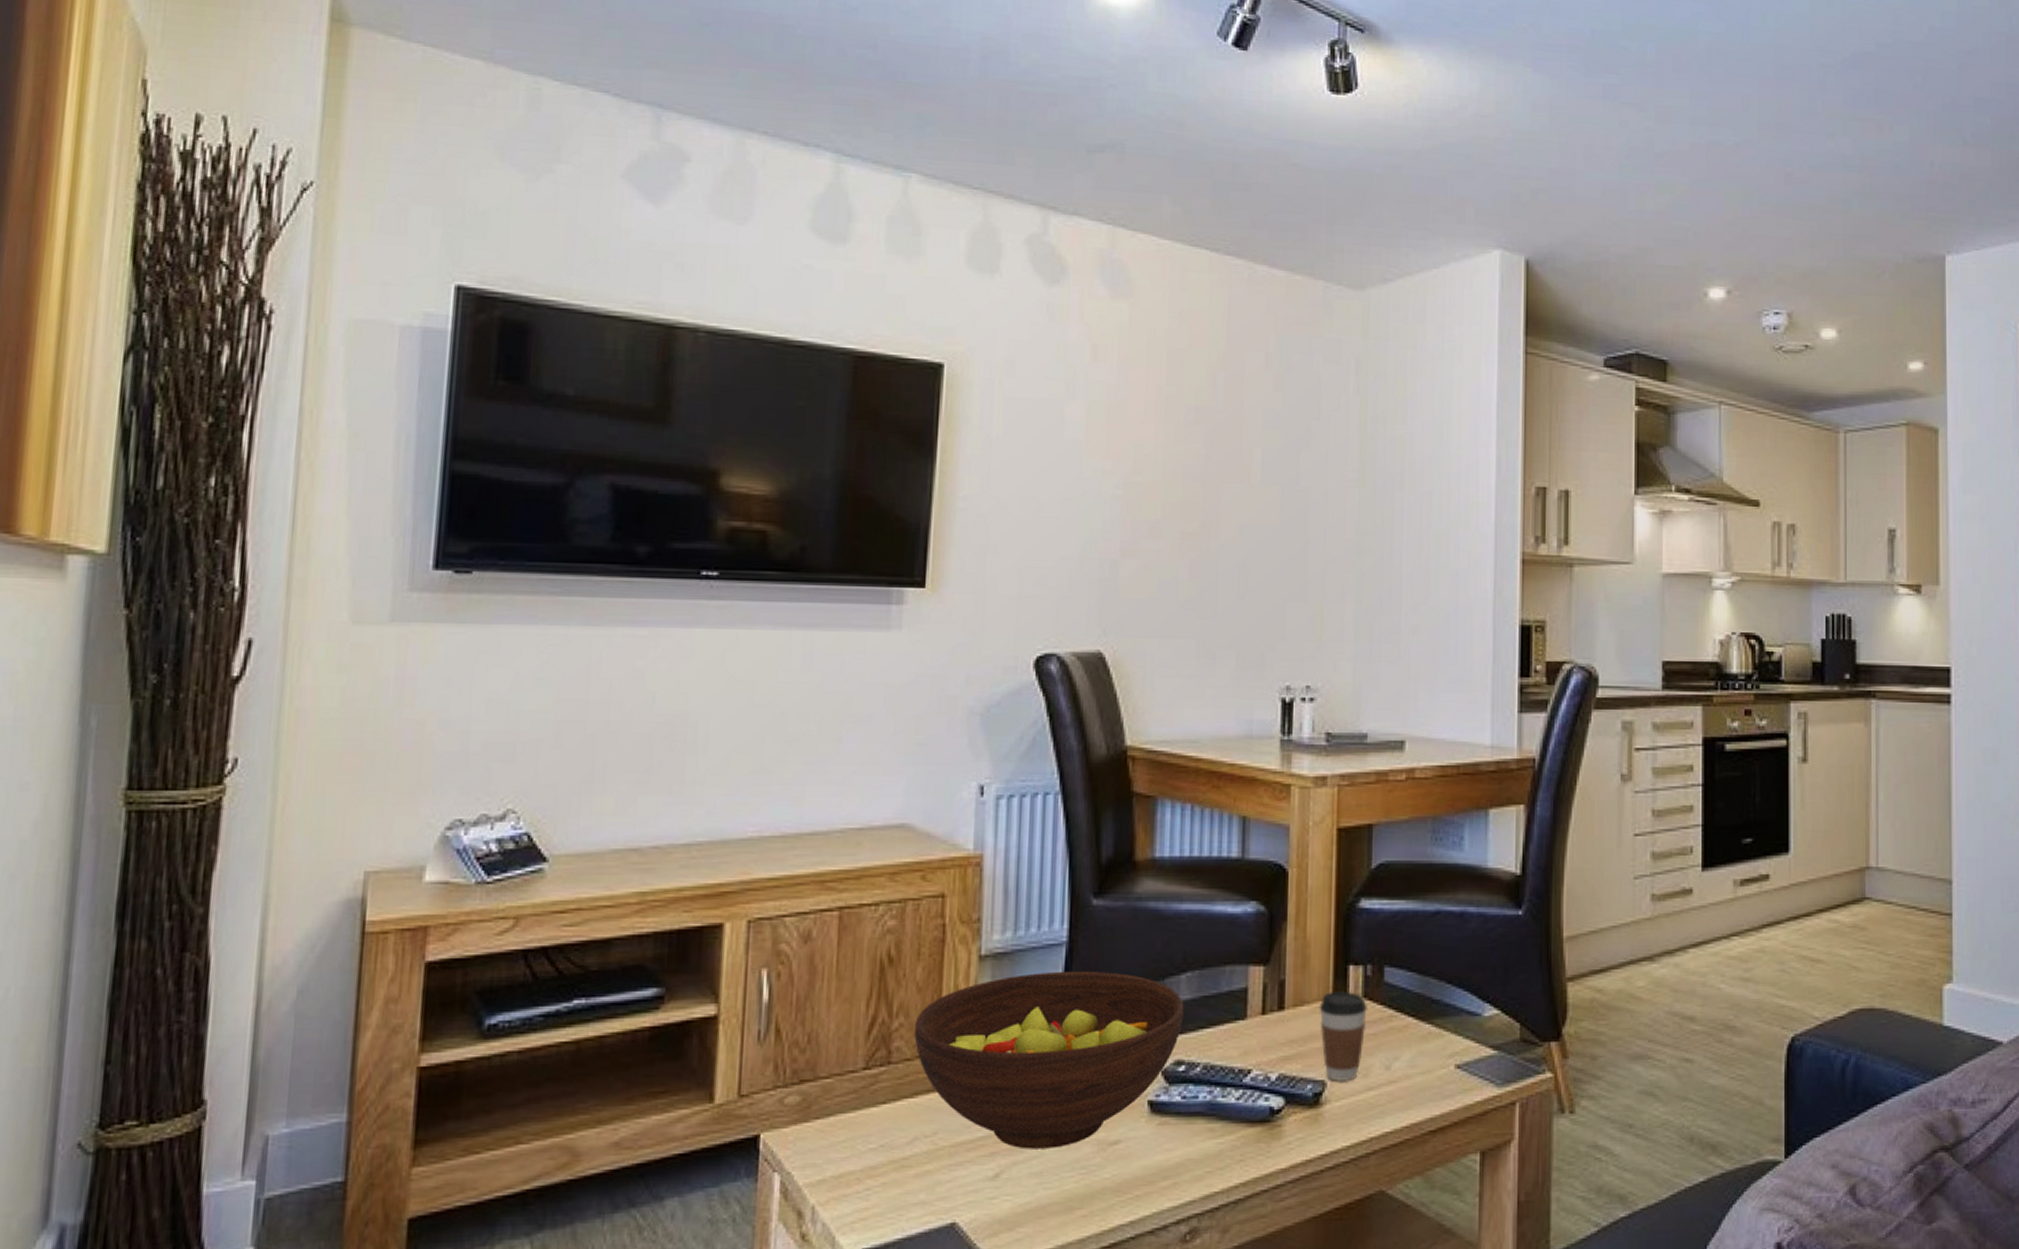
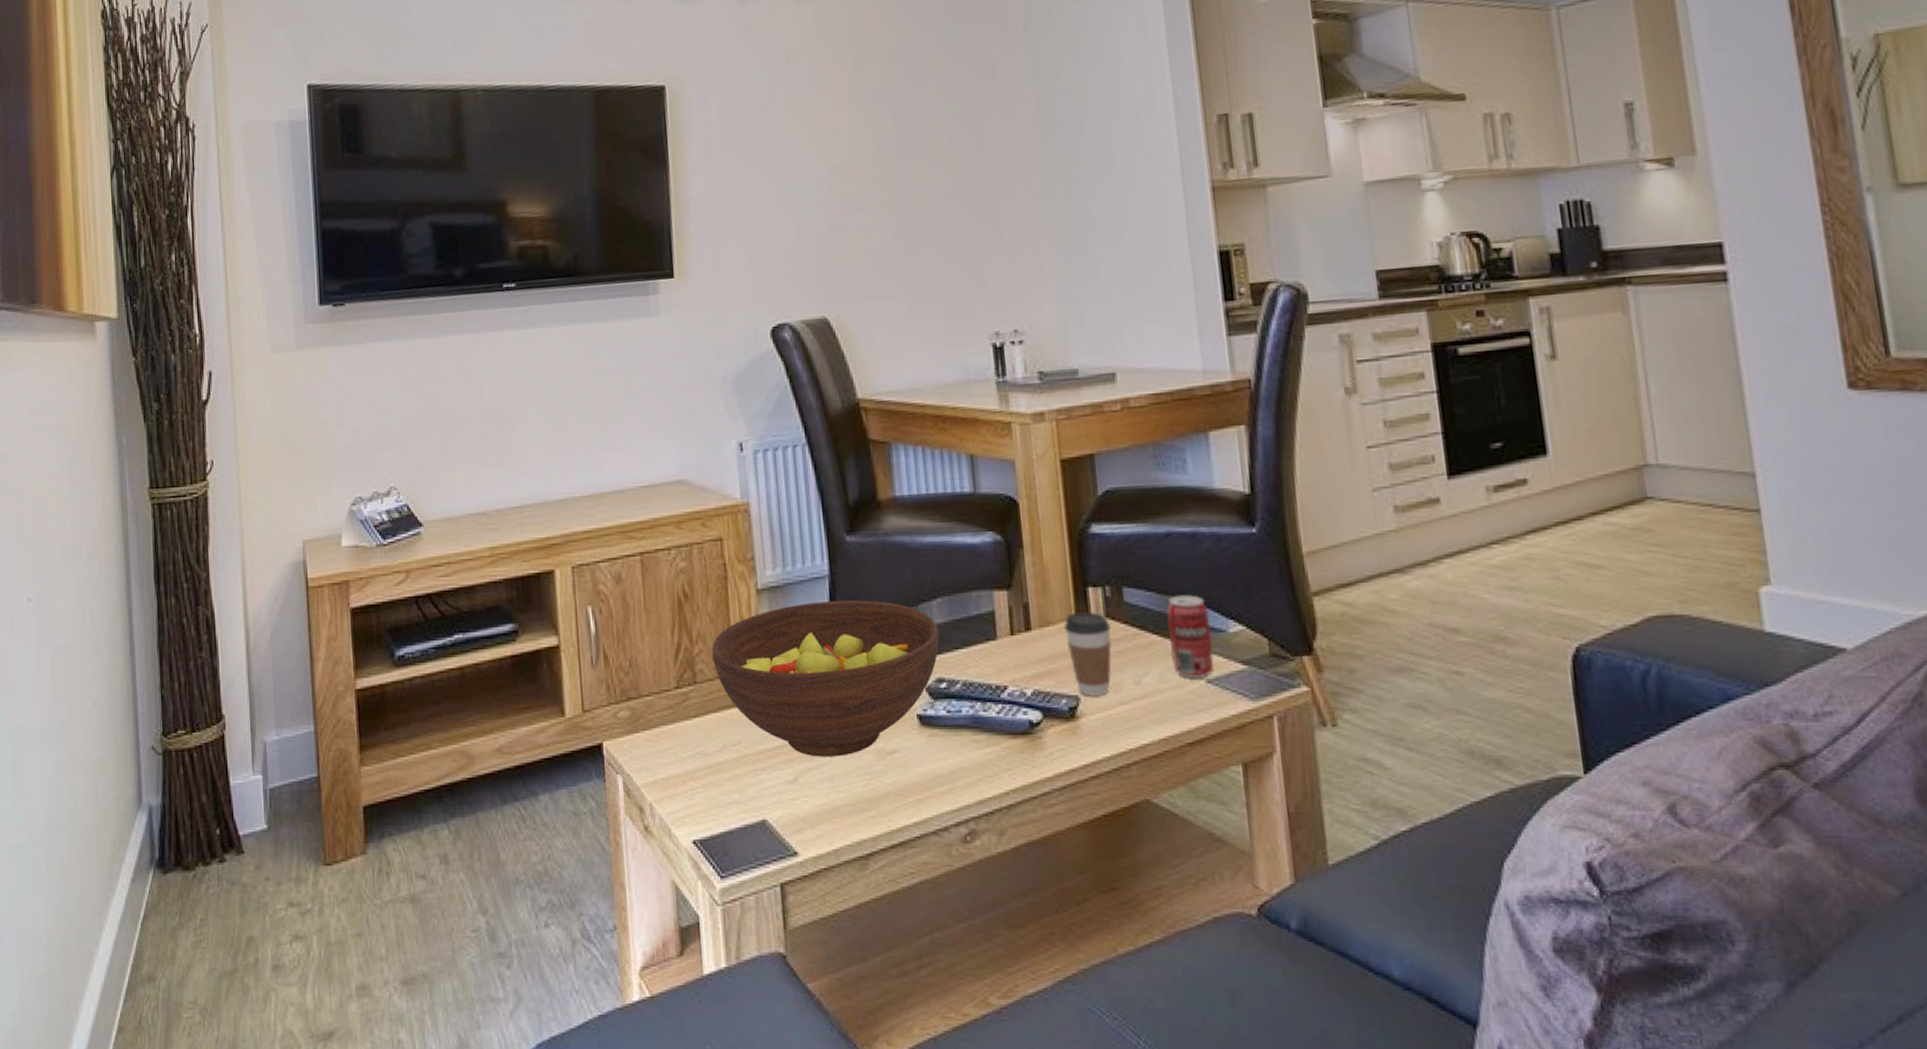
beverage can: none [1425,976,1467,1063] -> present [1167,595,1214,678]

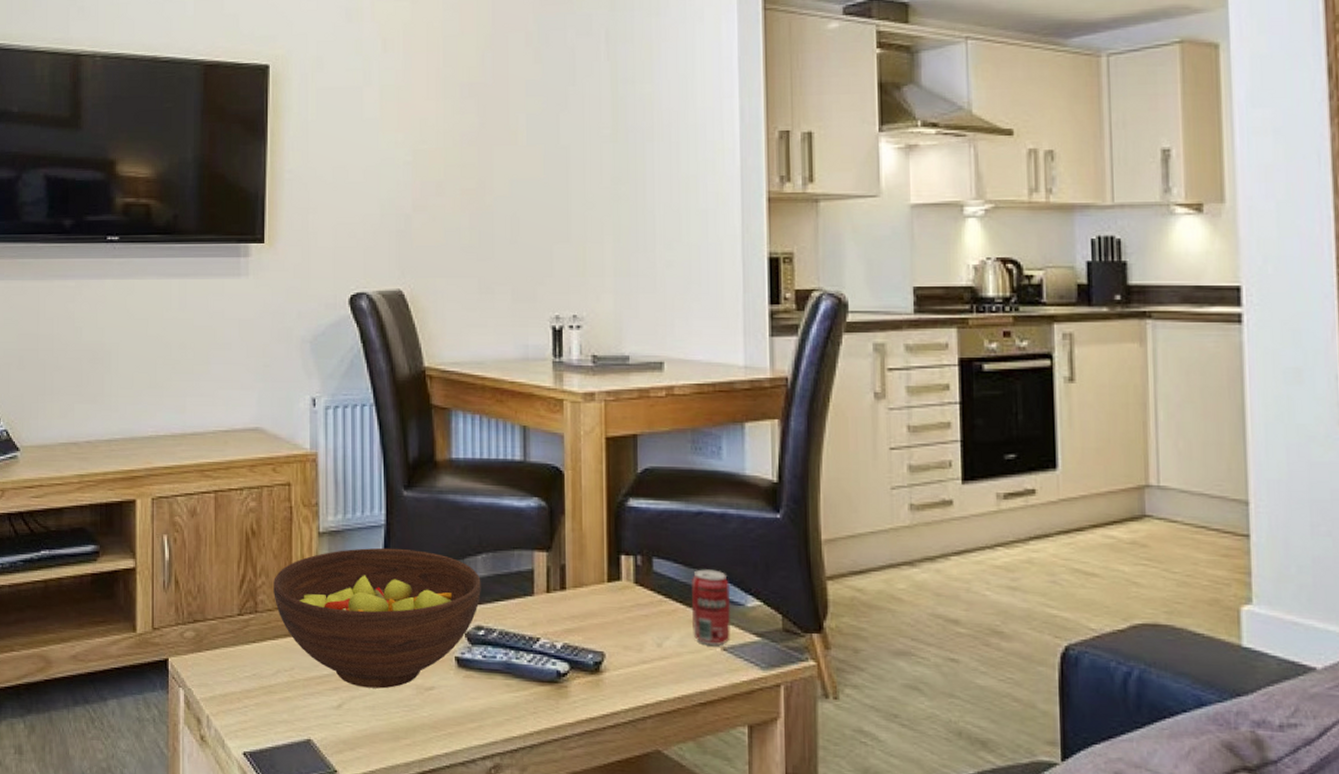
coffee cup: present [1063,612,1112,696] -> none [596,577,639,654]

